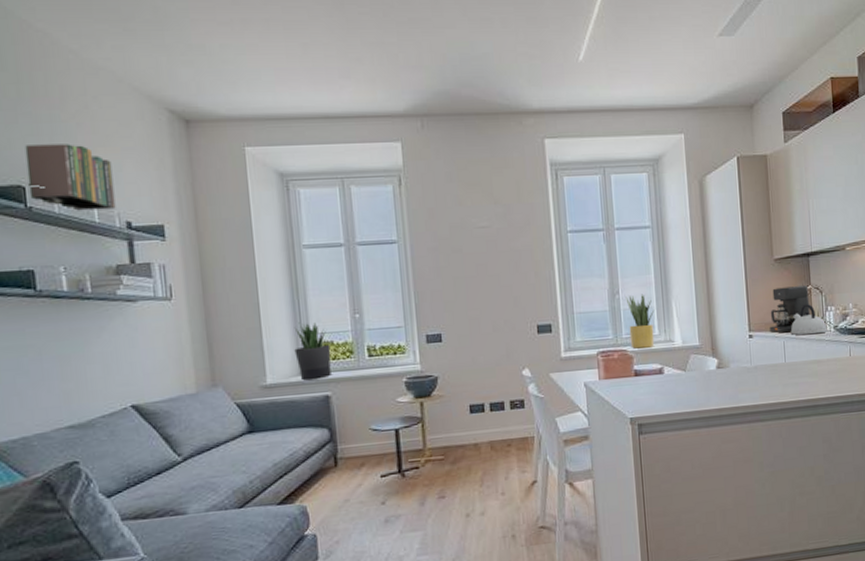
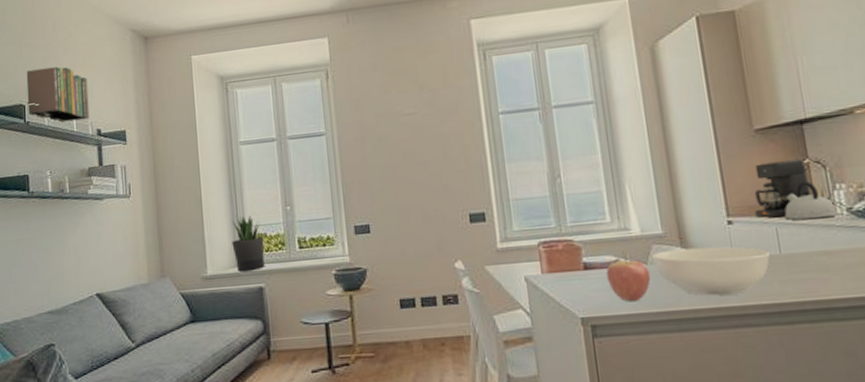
planter: present [625,294,656,349] -> none [568,176,606,239]
fruit: none [652,360,688,404] -> present [605,251,651,302]
bowl: none [689,356,778,397] -> present [651,246,771,296]

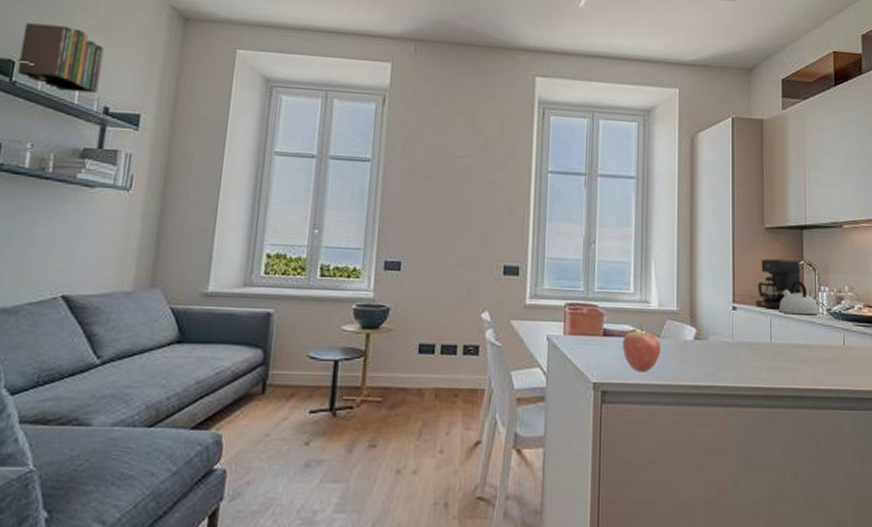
planter: present [231,215,265,272] -> none [243,230,283,294]
bowl: present [651,246,771,296] -> none [664,326,763,375]

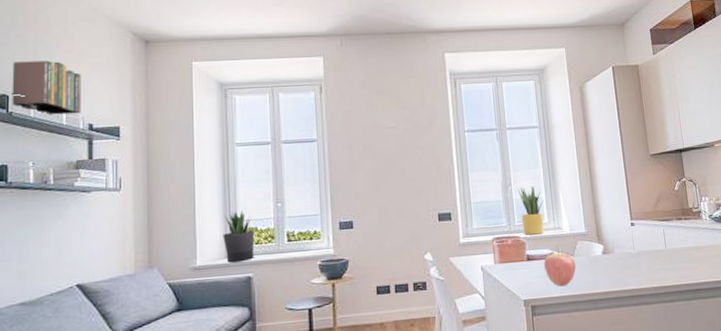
planter: none [243,230,283,294] -> present [223,210,255,263]
planter: none [602,246,634,306] -> present [517,185,545,236]
coffee maker: present [756,259,801,310] -> none [649,178,686,221]
kettle: present [778,279,821,315] -> none [669,194,704,223]

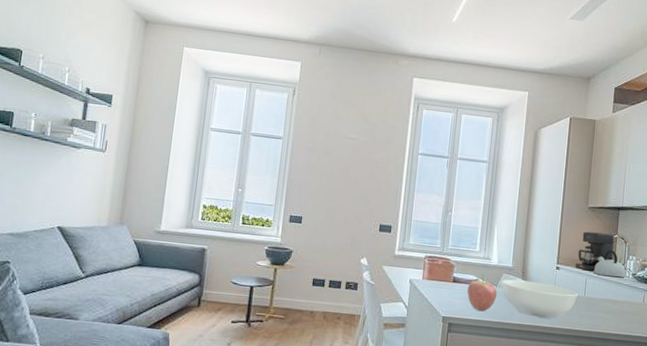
books: present [12,60,81,115] -> none [24,21,86,78]
planter: present [223,210,255,263] -> none [186,187,215,235]
planter: present [517,185,545,236] -> none [454,215,481,261]
bowl: none [577,243,660,281] -> present [501,279,579,319]
coffee maker: none [649,178,686,221] -> present [575,231,615,272]
kettle: none [669,194,704,223] -> present [593,249,627,278]

